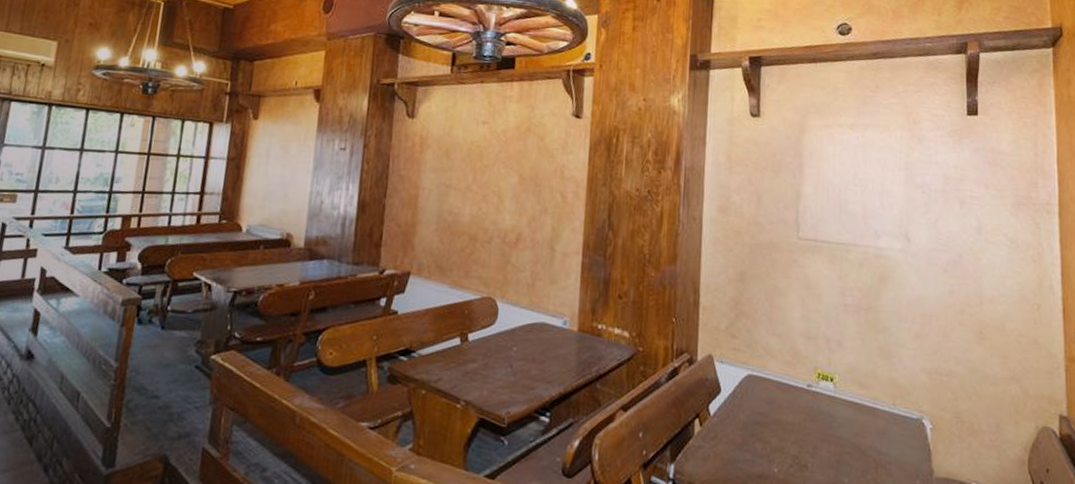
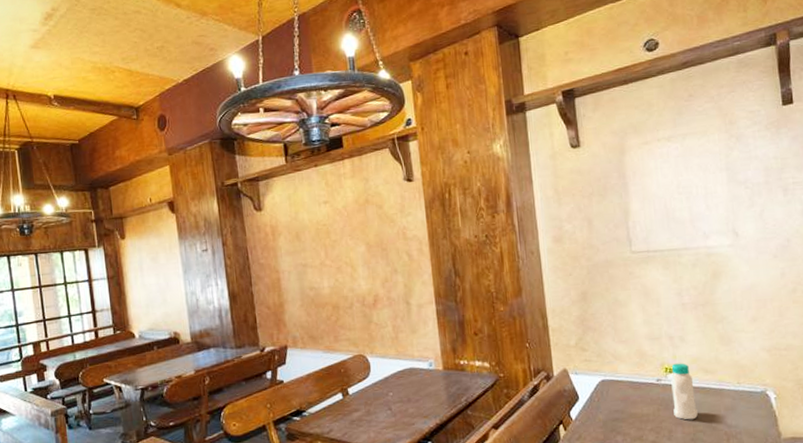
bottle: none [821,370,847,439] -> present [670,363,698,420]

